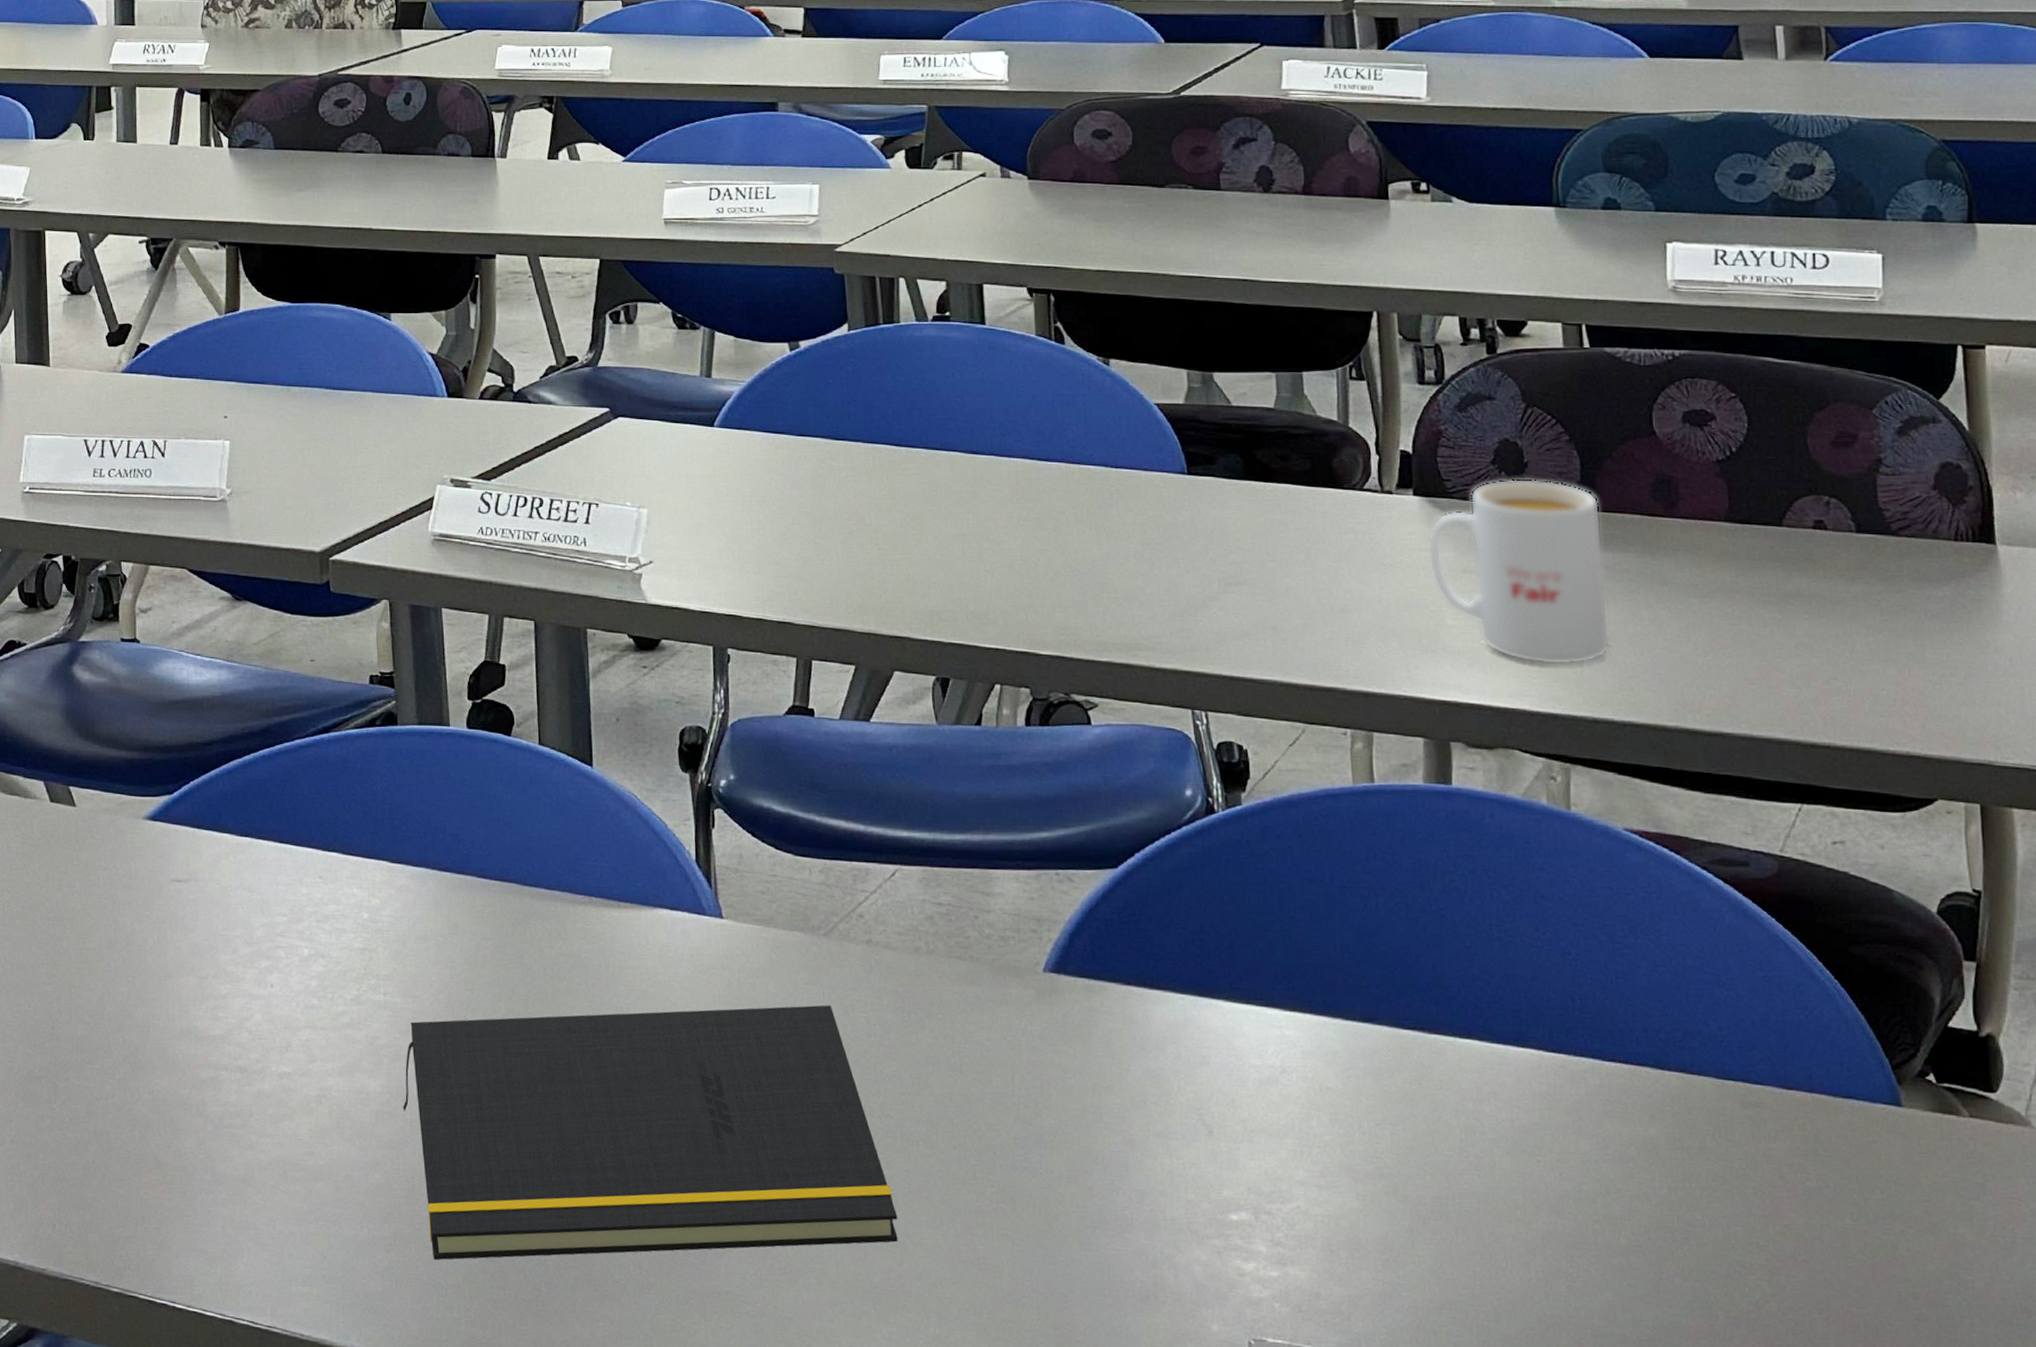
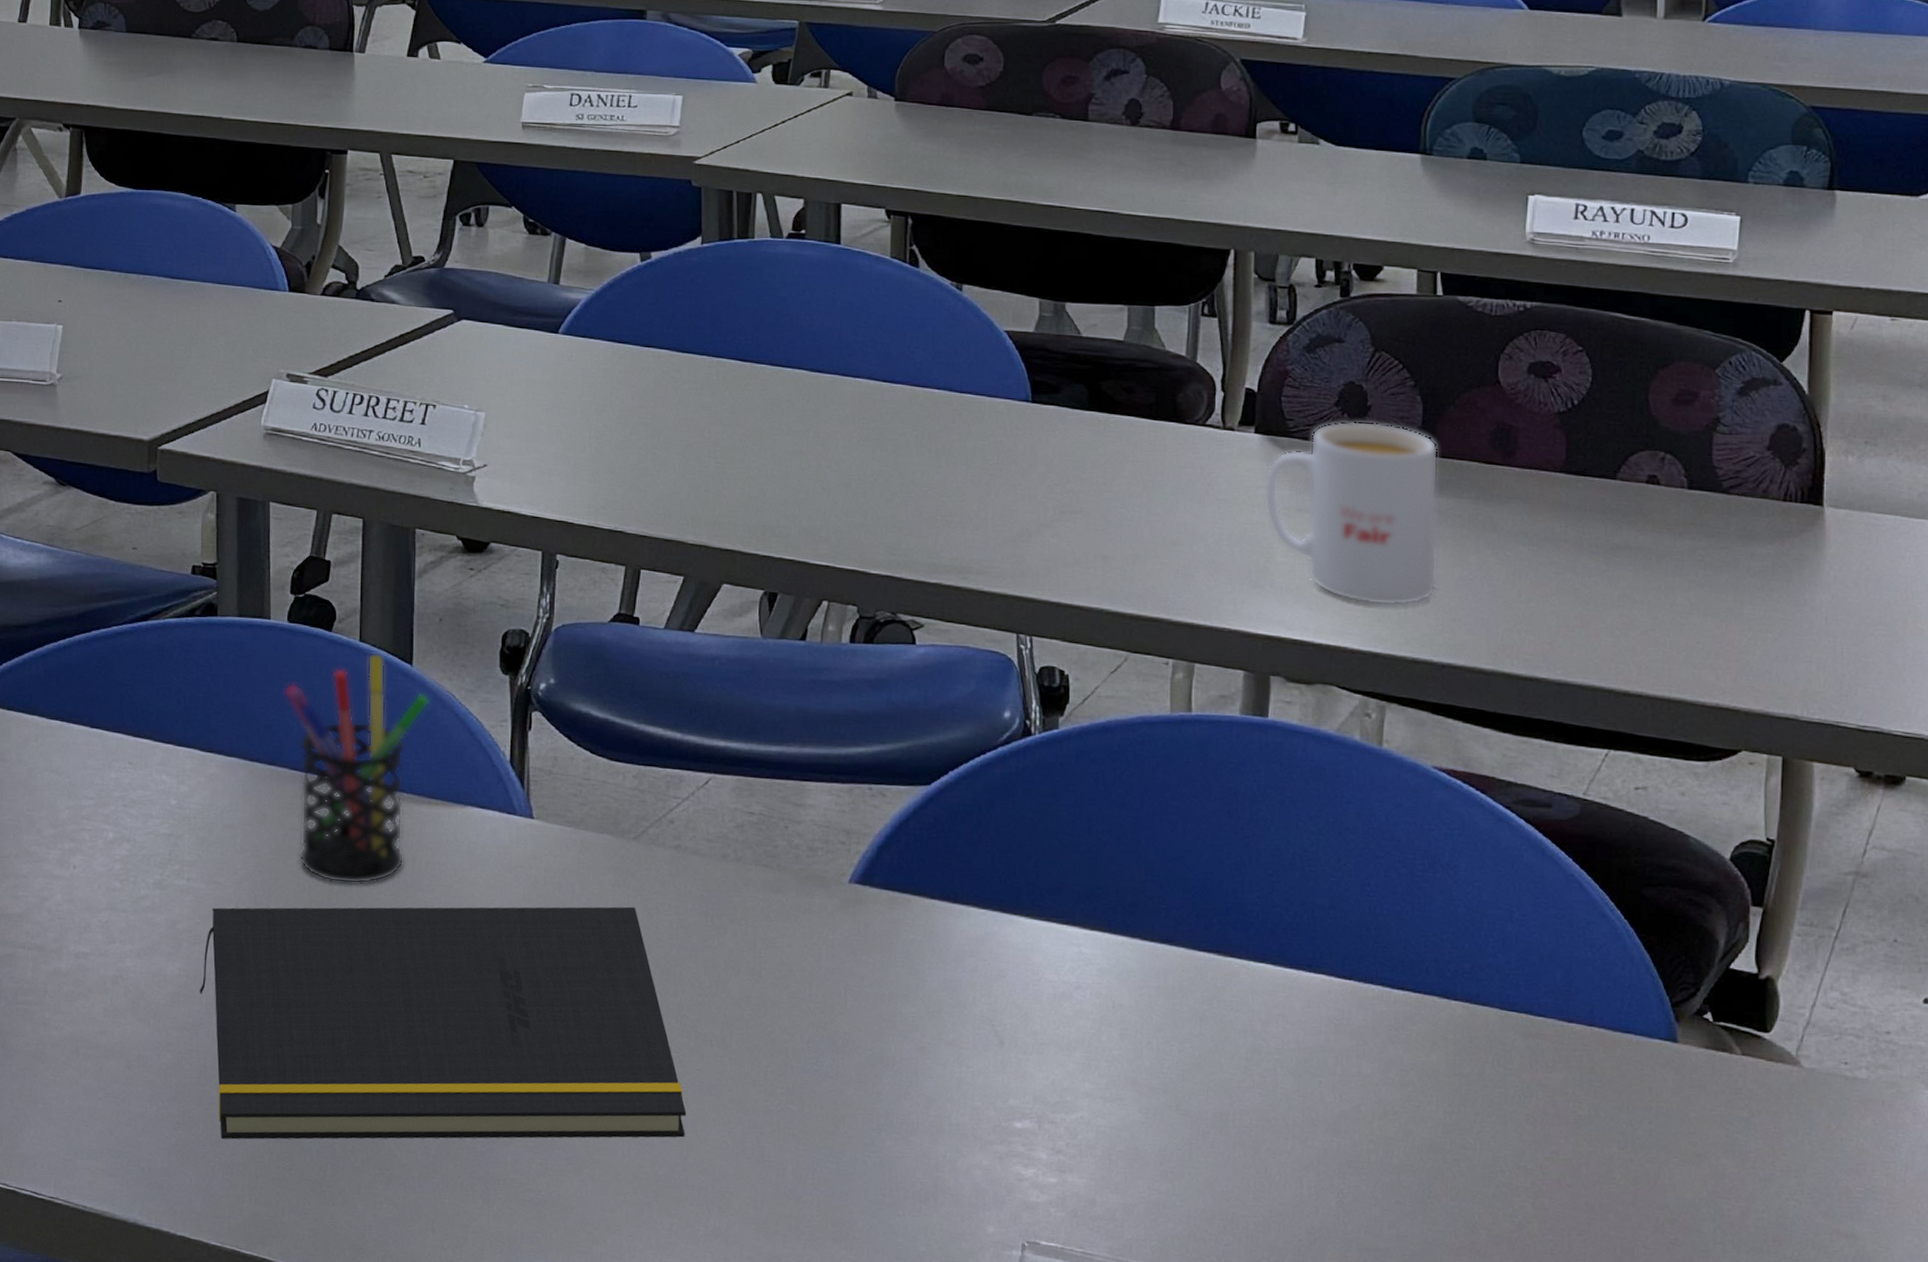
pen holder: none [467,756,613,993] -> present [283,653,430,885]

